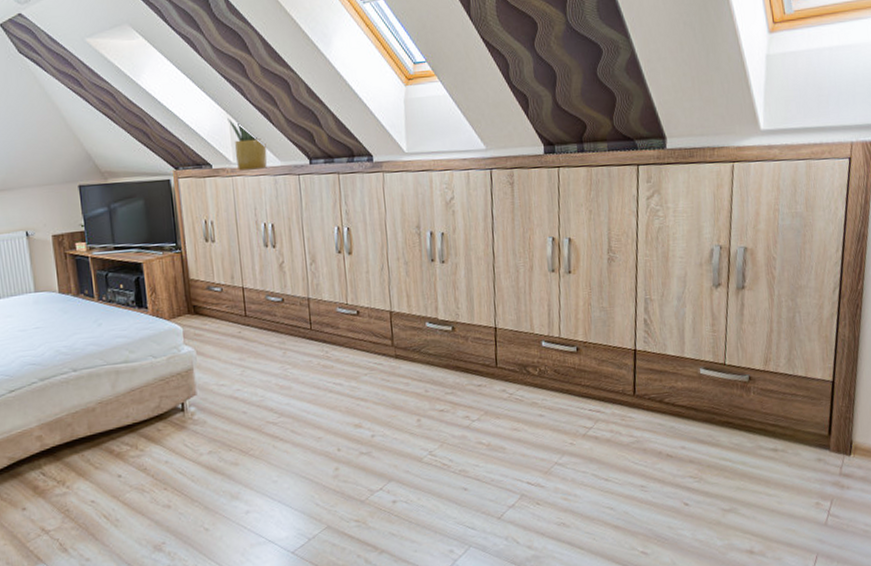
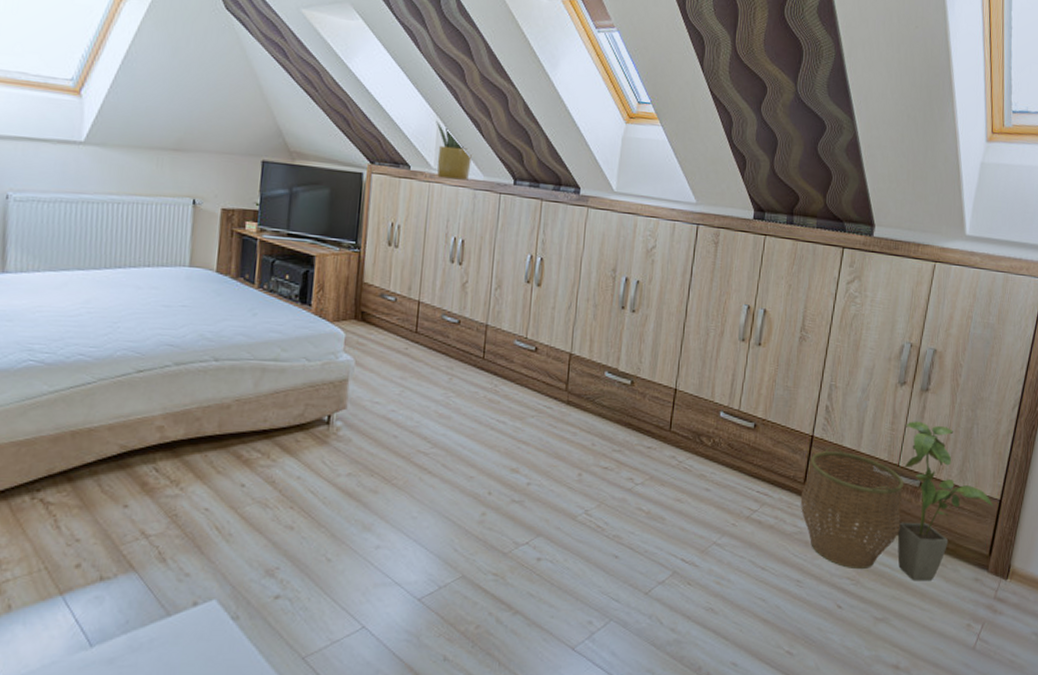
basket: none [632,356,735,468] -> present [800,446,904,568]
house plant: none [726,319,827,470] -> present [897,421,993,582]

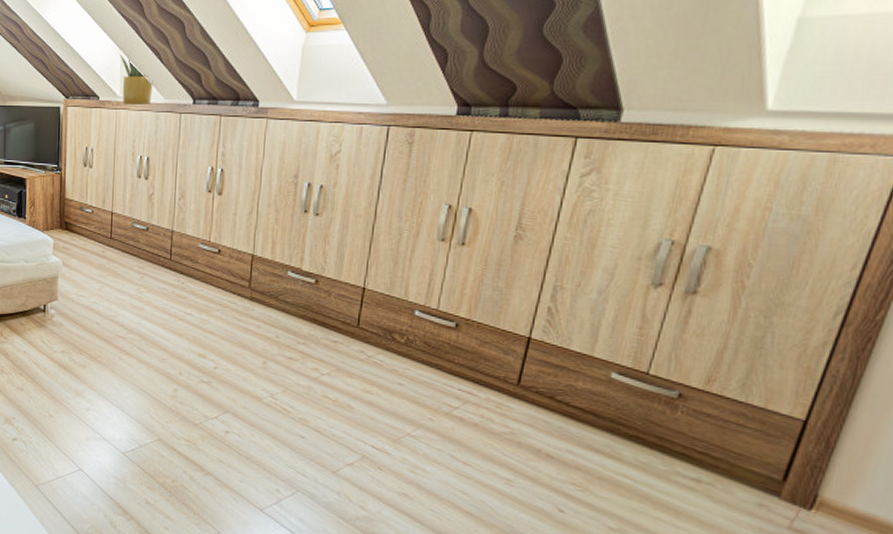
basket: present [800,446,904,568] -> none [512,349,656,477]
house plant: present [897,421,993,582] -> none [642,326,794,500]

